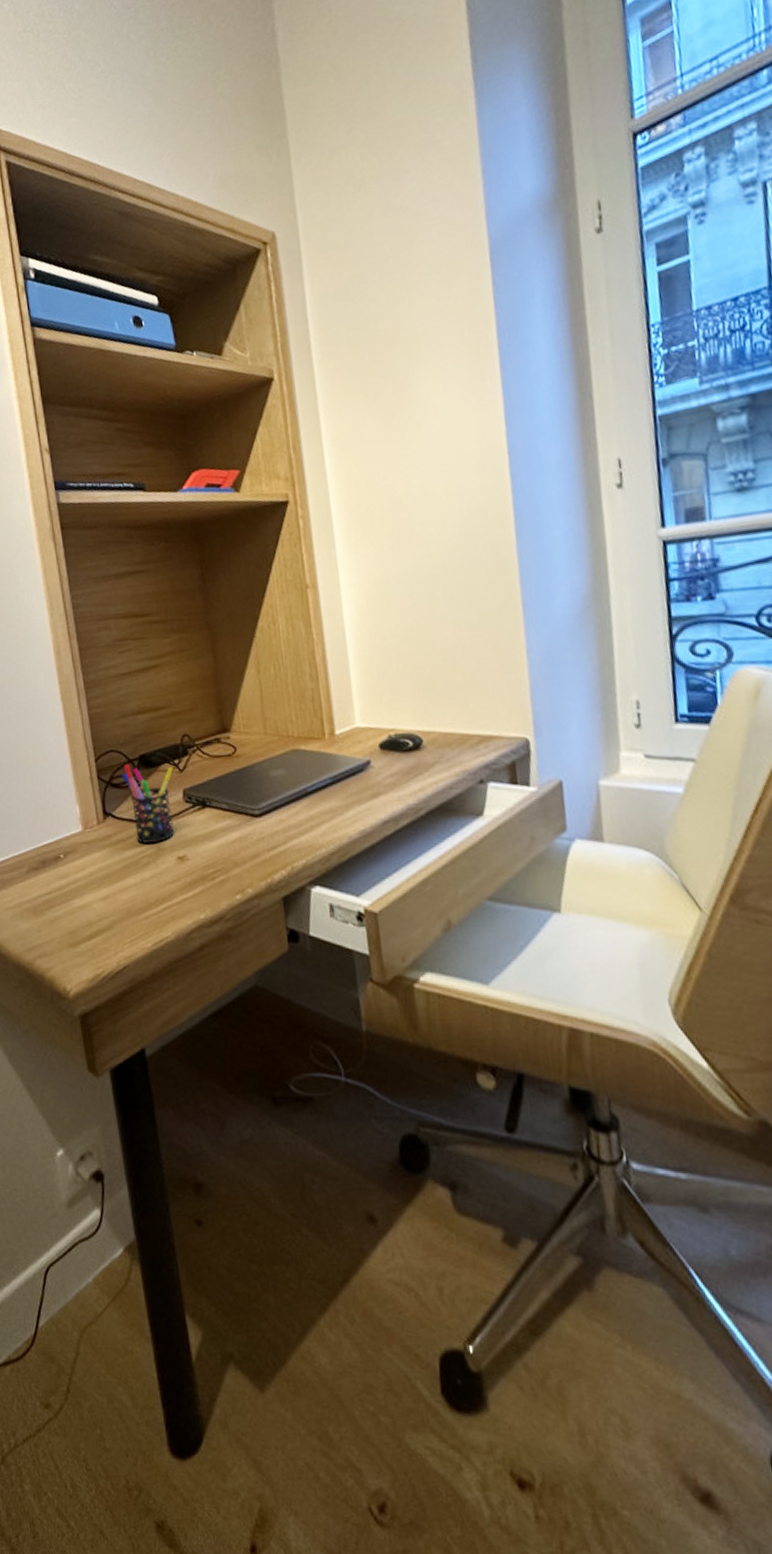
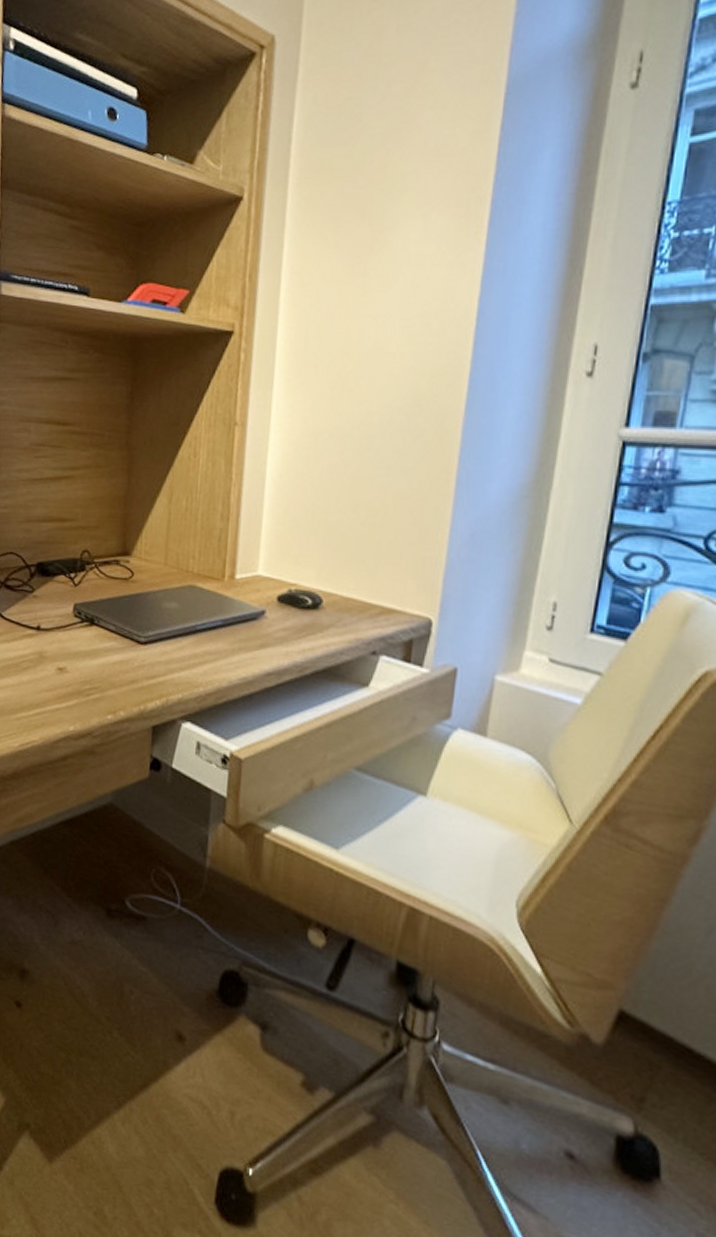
pen holder: present [121,763,175,843] -> none [16,568,69,650]

